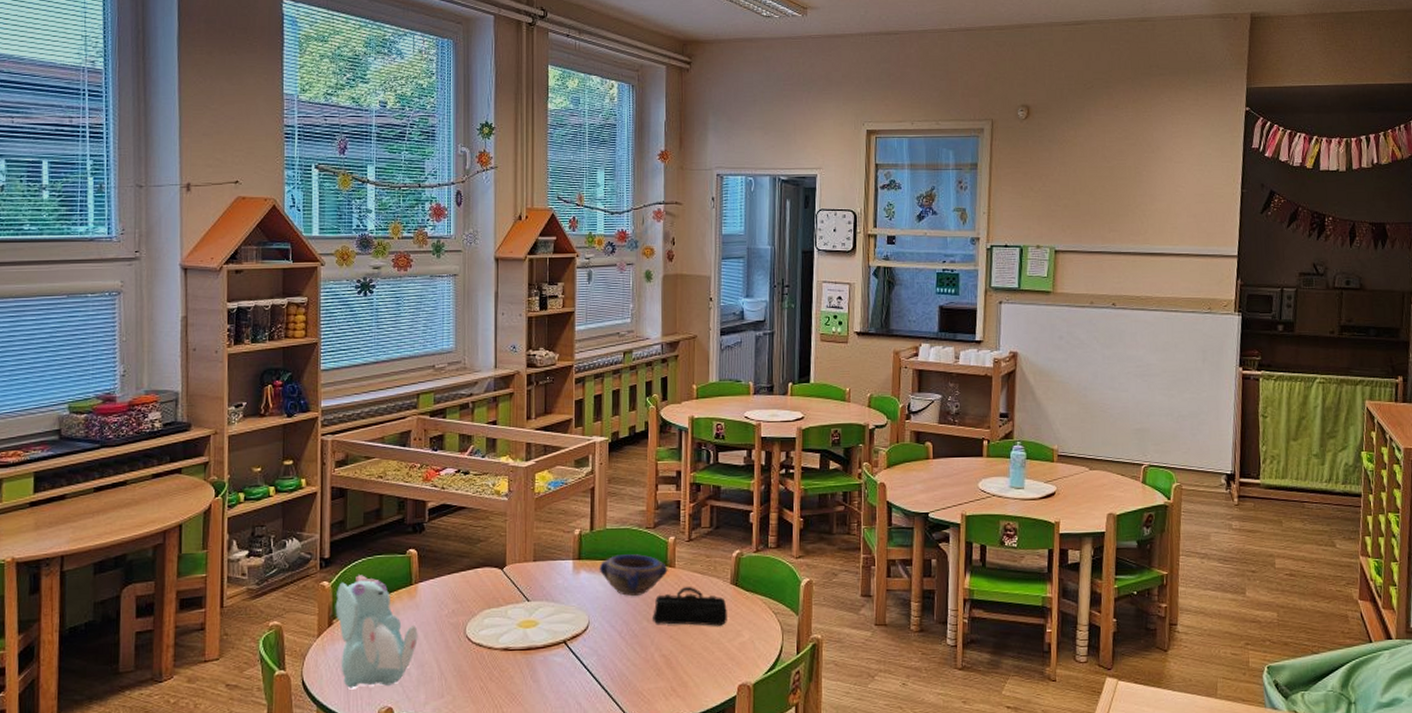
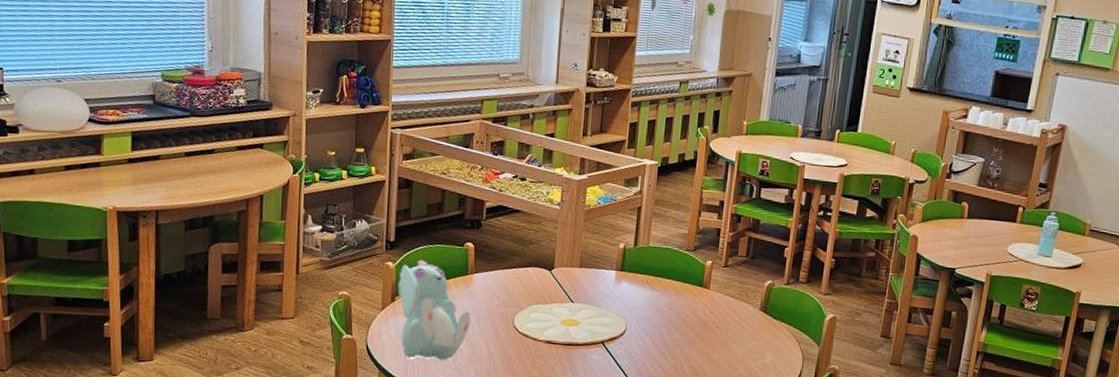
bowl: present [599,554,668,596] -> none [639,271,703,310]
pencil case: present [653,587,727,626] -> none [685,308,754,347]

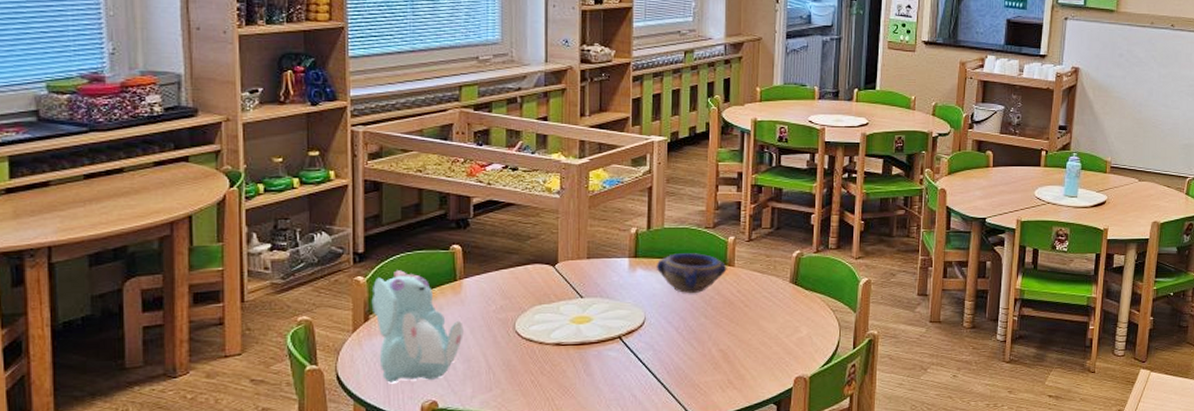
bowl: none [639,271,703,310] -> present [656,253,727,293]

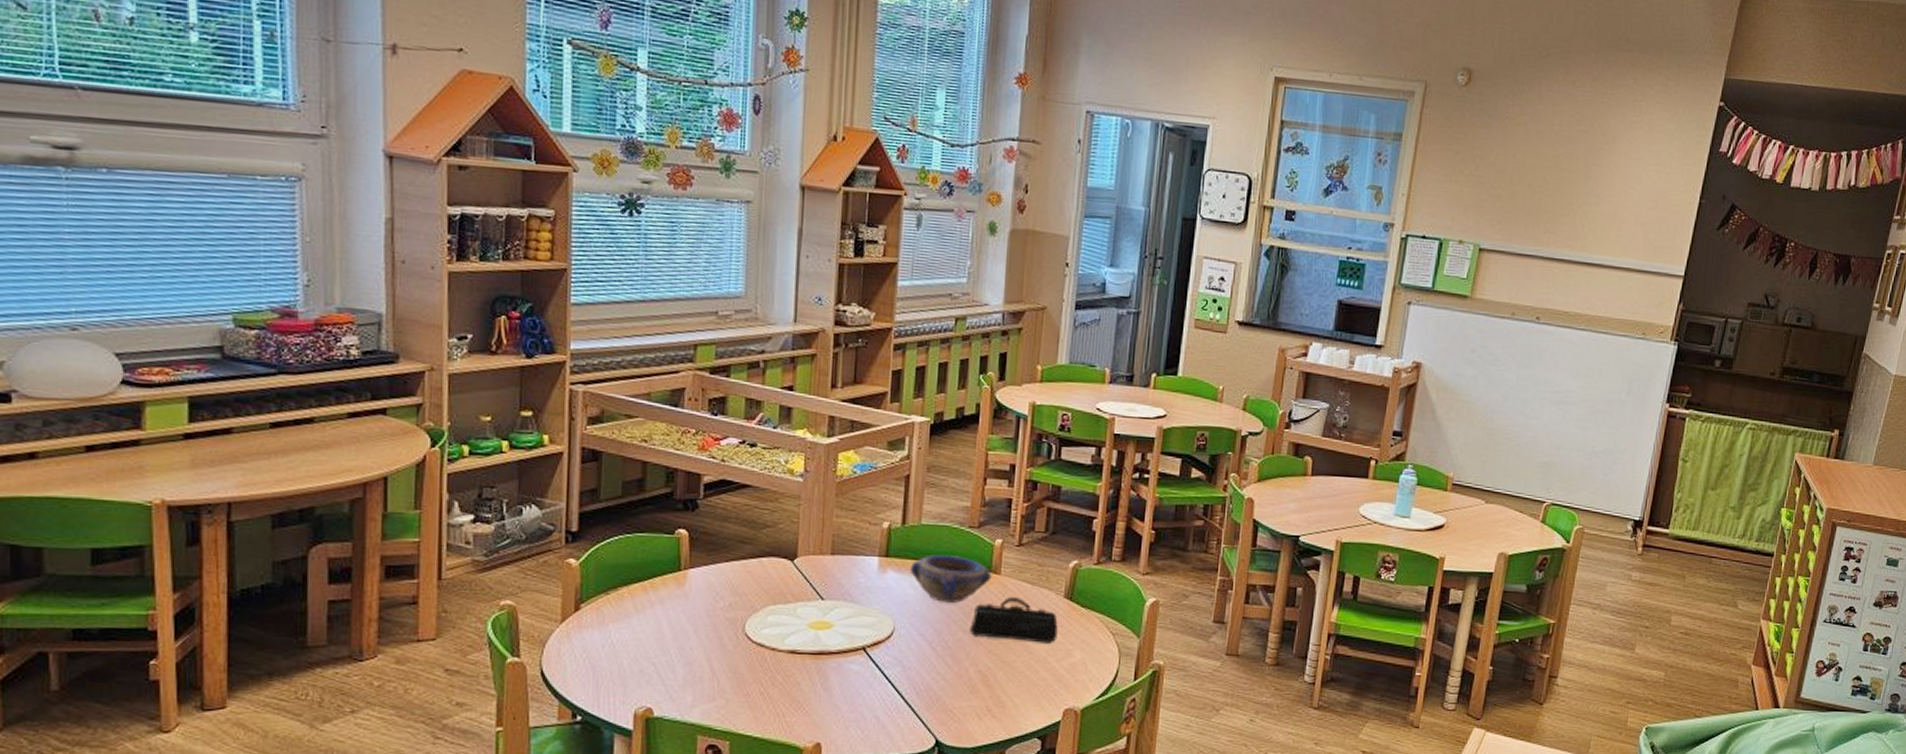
stuffed animal: present [371,270,464,383] -> none [583,554,686,683]
pencil case: none [711,285,786,323] -> present [970,597,1058,643]

